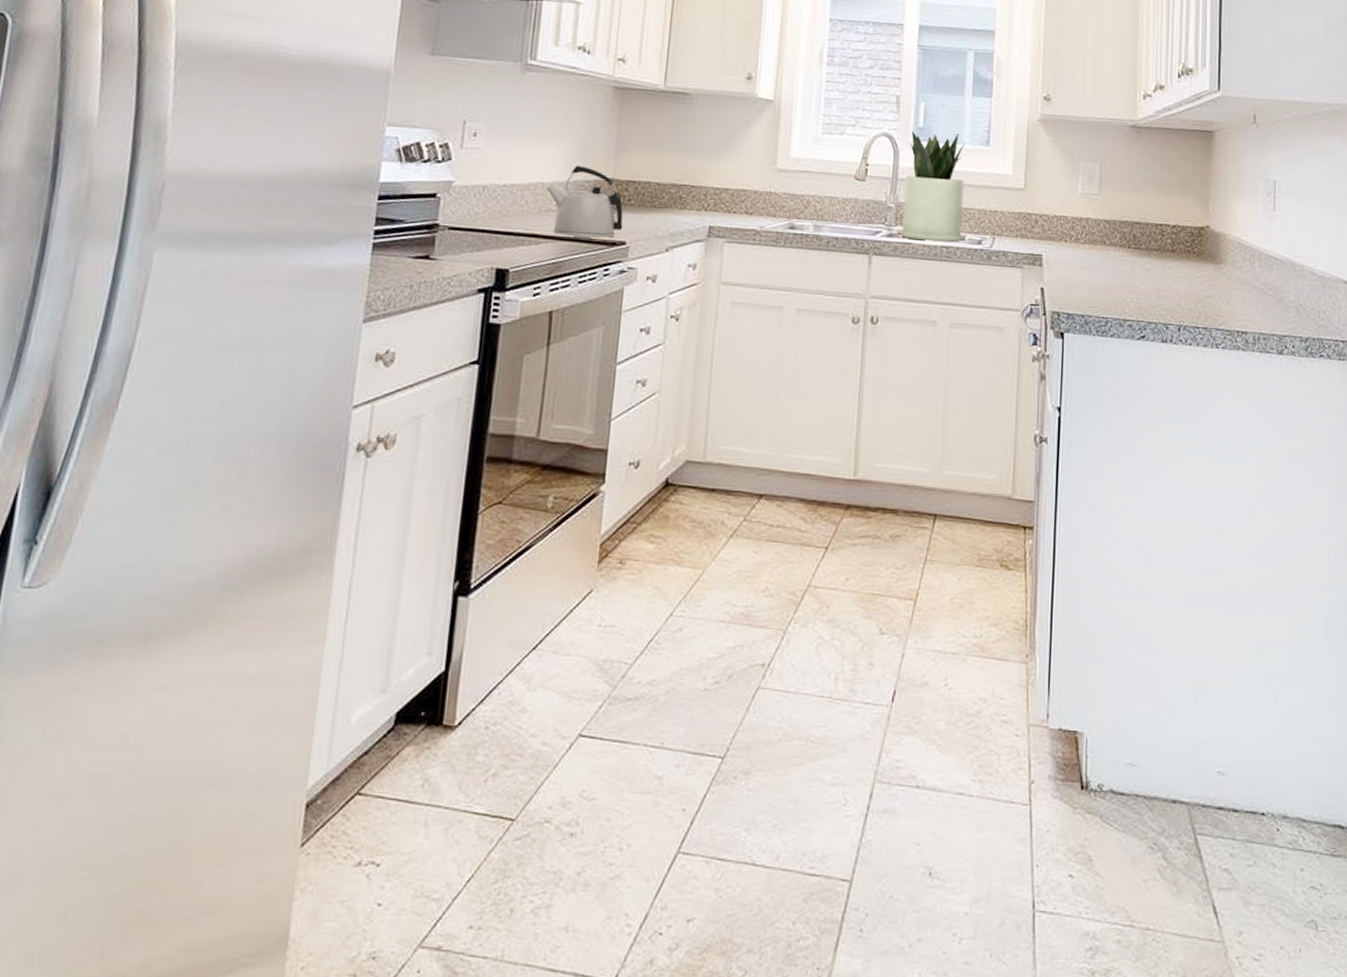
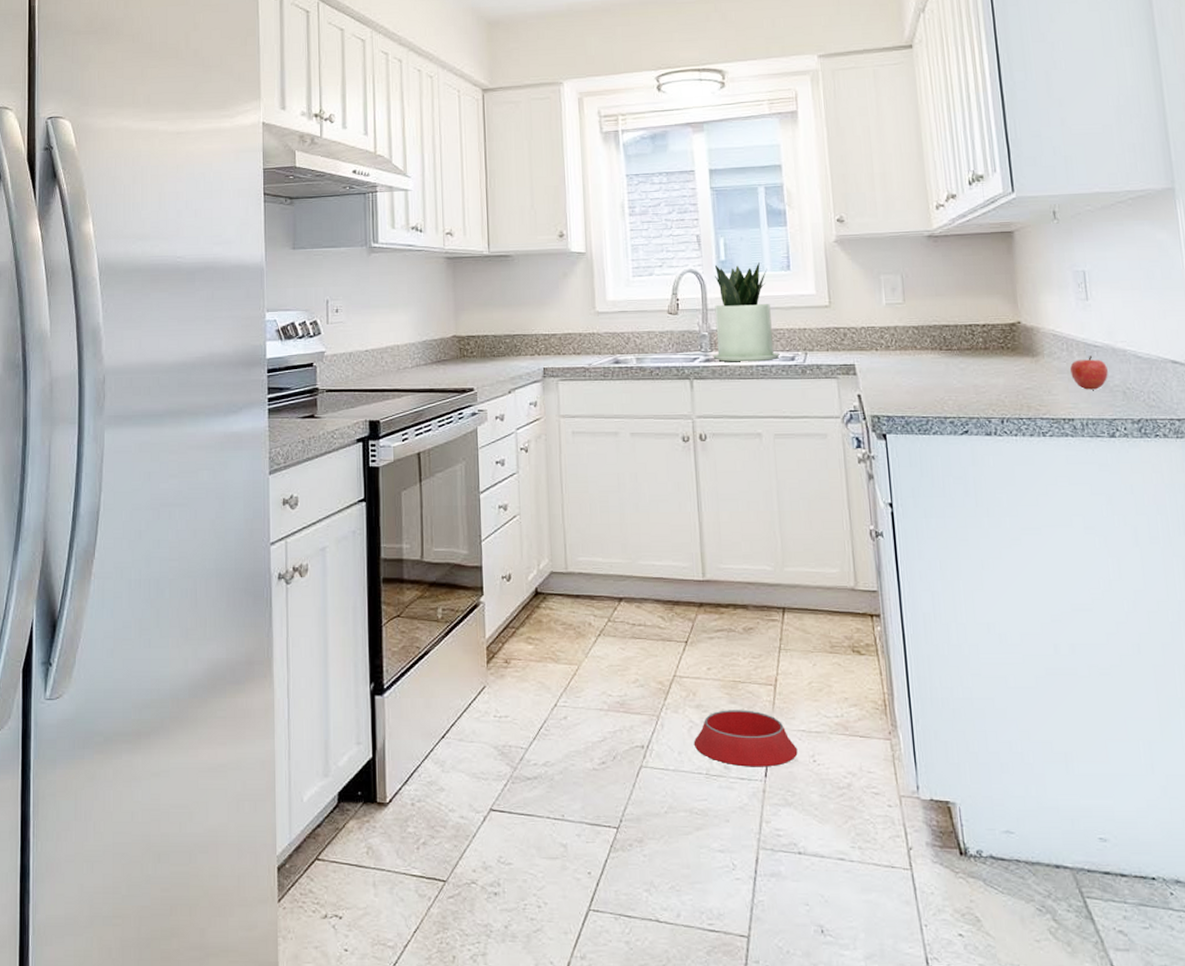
kettle: present [546,165,623,240] -> none [401,327,469,390]
pet bowl: none [819,625,930,691] -> present [693,710,798,767]
fruit: none [1250,268,1284,304] -> present [1070,356,1108,390]

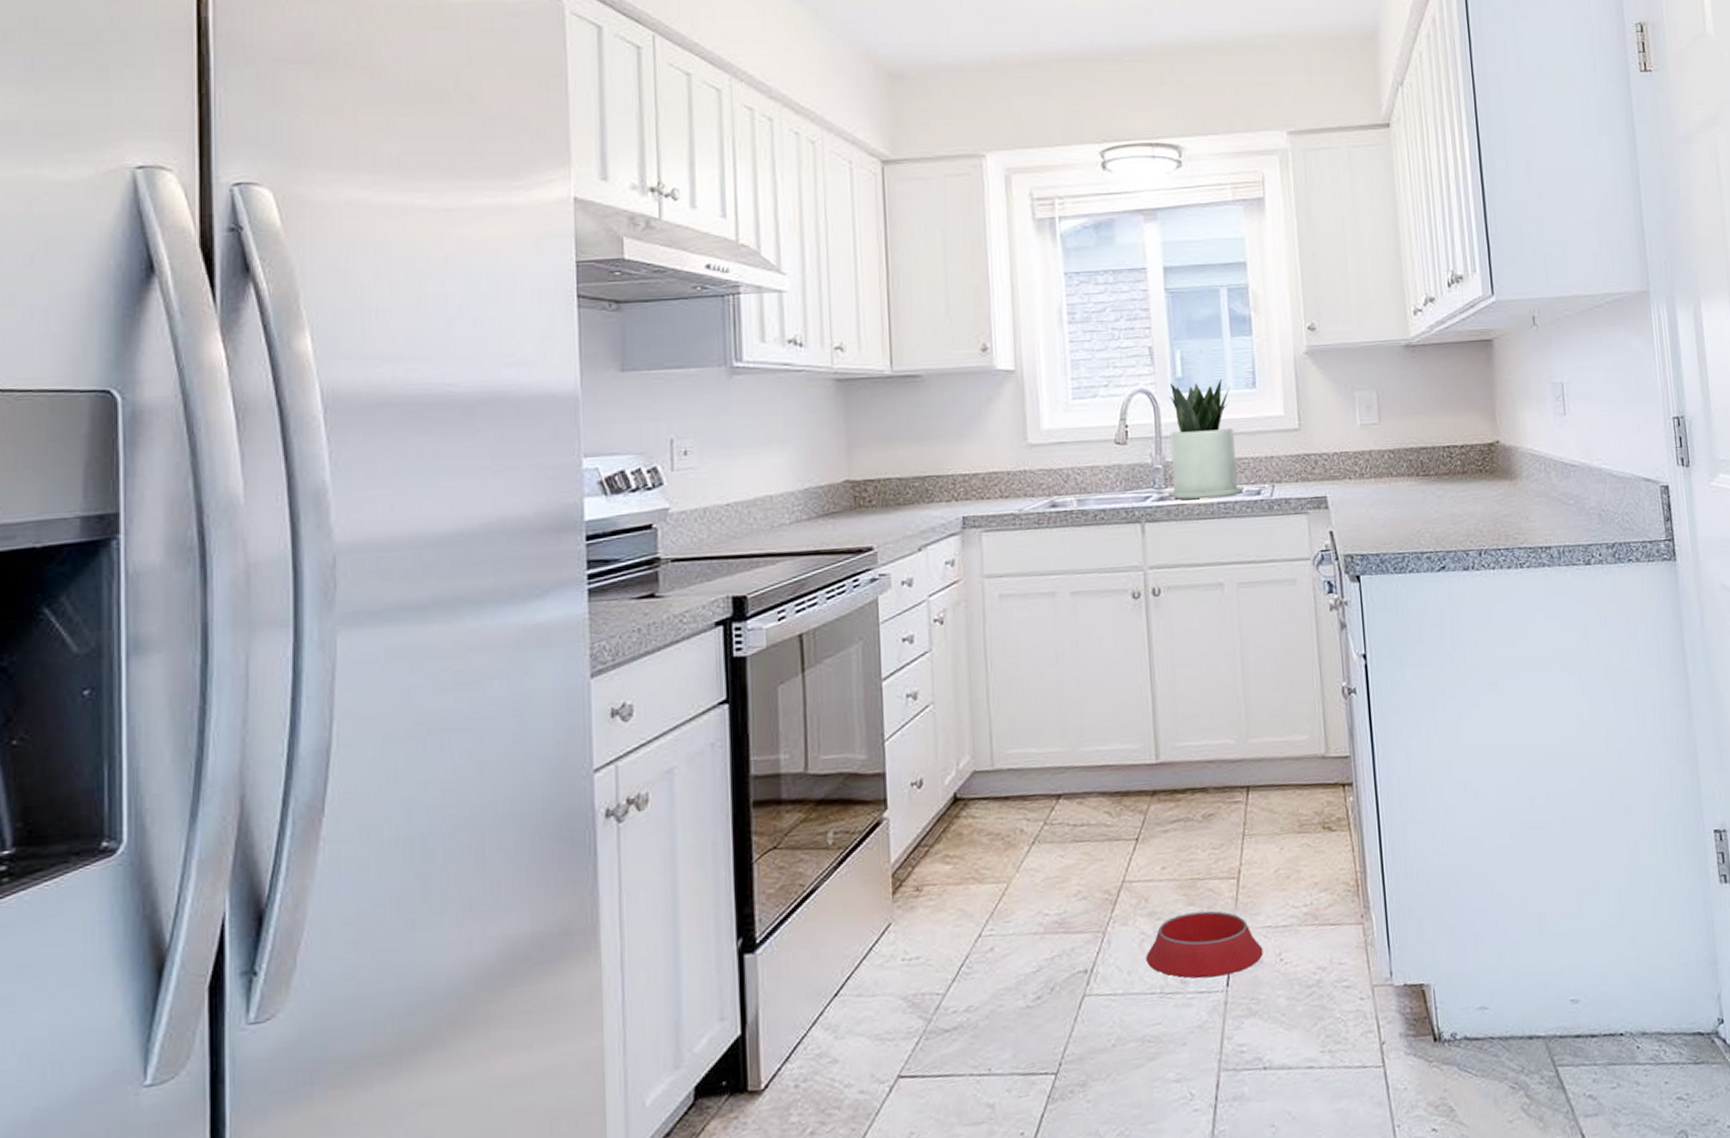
fruit: present [1070,356,1108,390] -> none [1548,476,1584,514]

